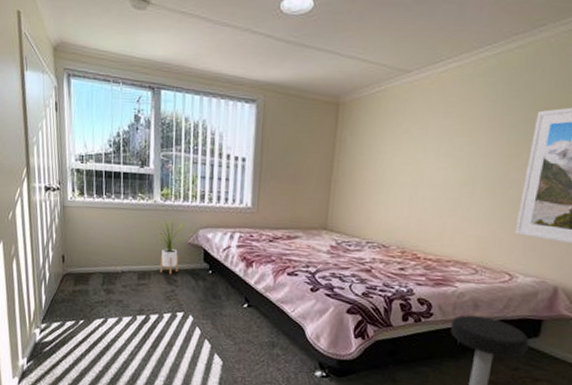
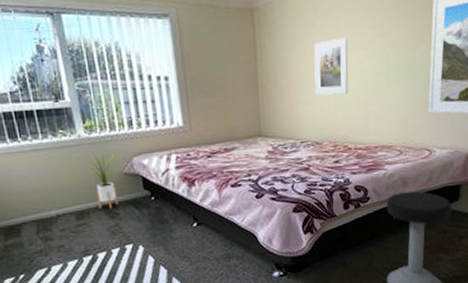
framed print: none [390,141,434,200] -> present [313,37,349,95]

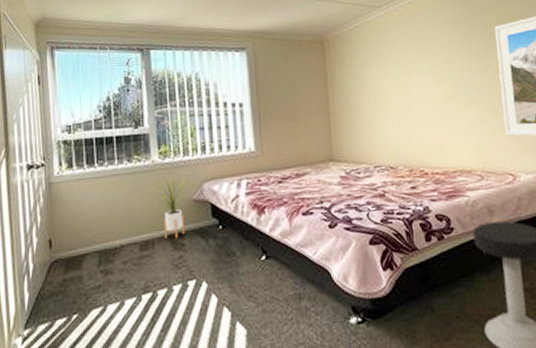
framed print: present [313,37,349,95] -> none [382,64,420,119]

